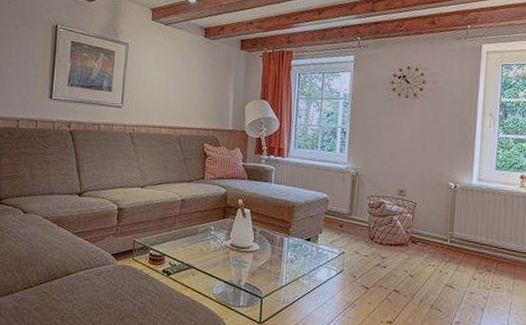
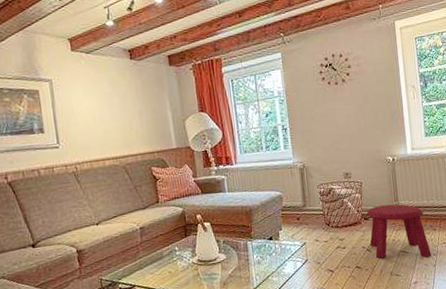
stool: none [413,231,481,299] -> present [366,204,431,259]

